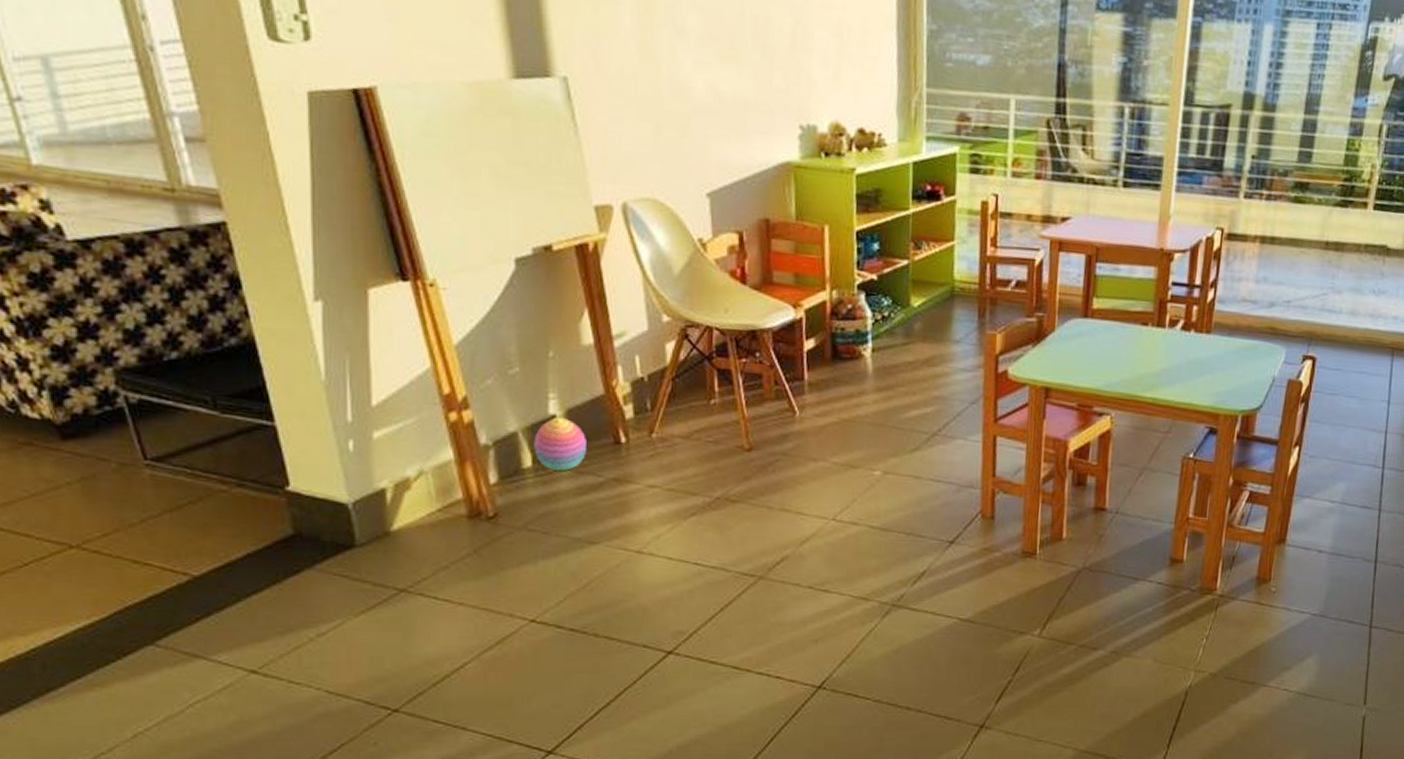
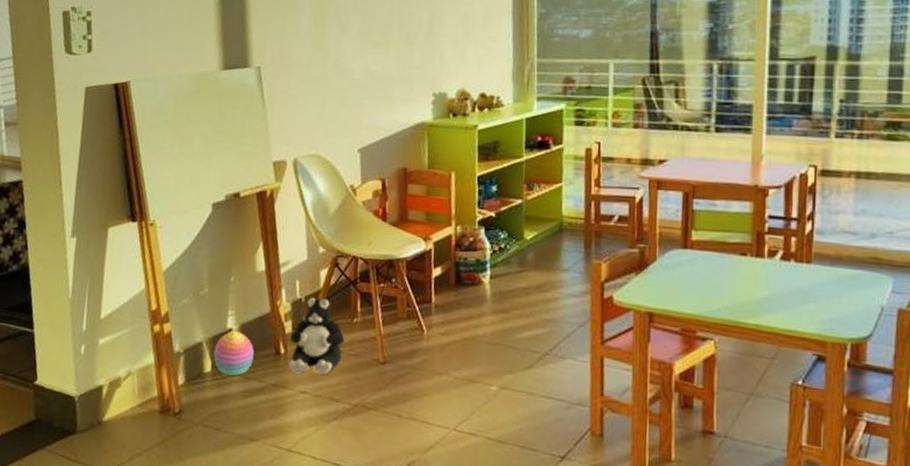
plush toy: none [632,375,701,466] -> present [289,297,345,375]

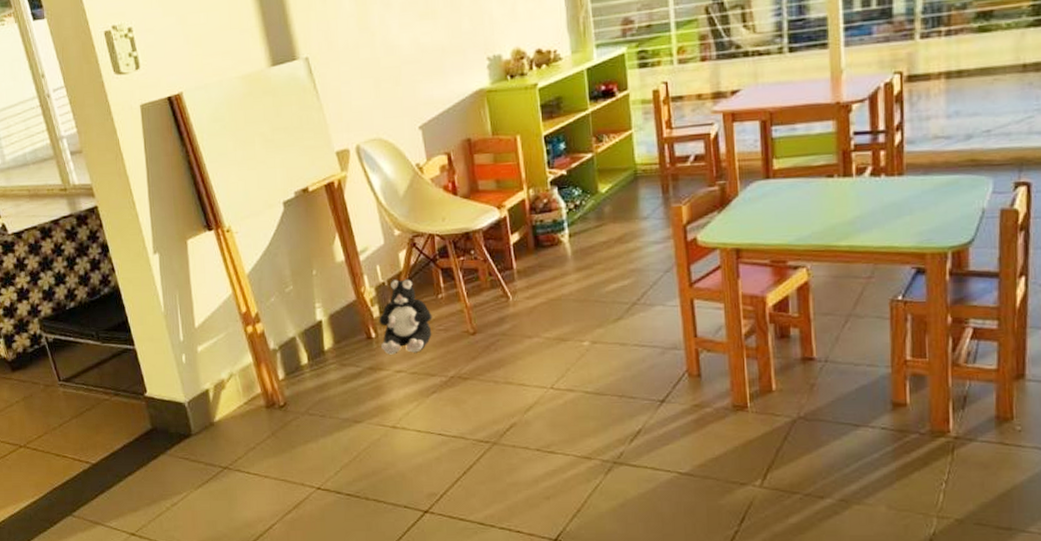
stacking toy: present [213,330,254,376] -> none [308,321,347,364]

